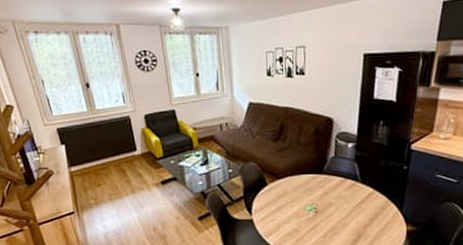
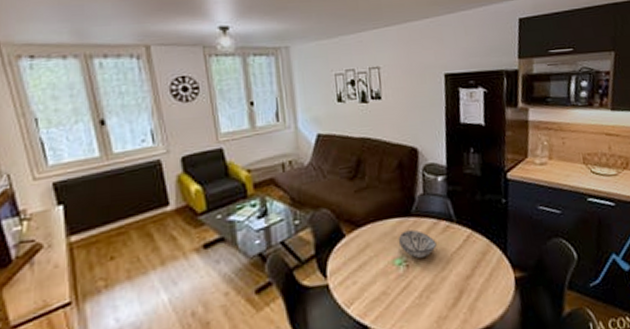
decorative bowl: none [310,184,342,207] -> present [398,229,437,258]

